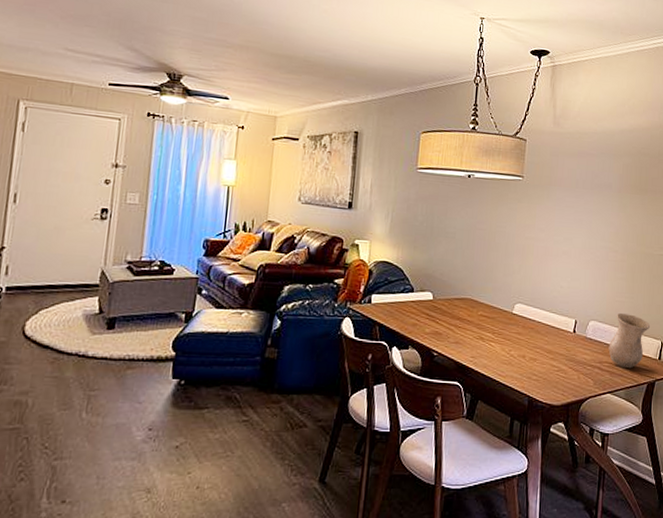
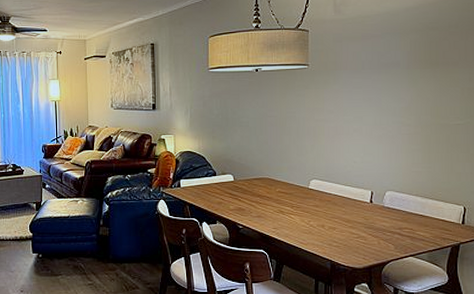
vase: present [608,313,651,369] -> none [407,183,451,234]

